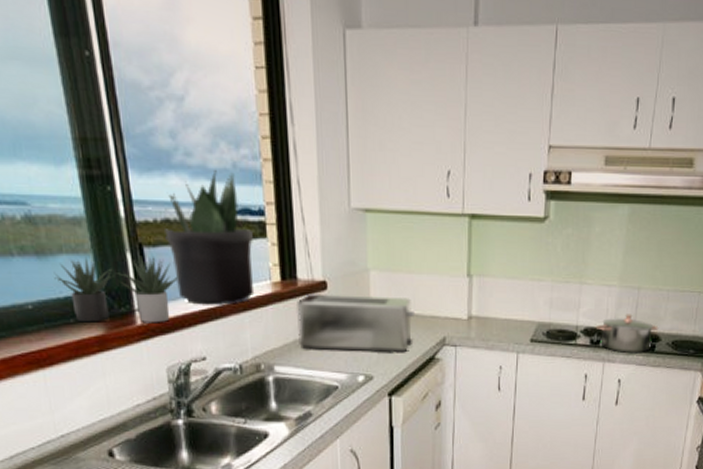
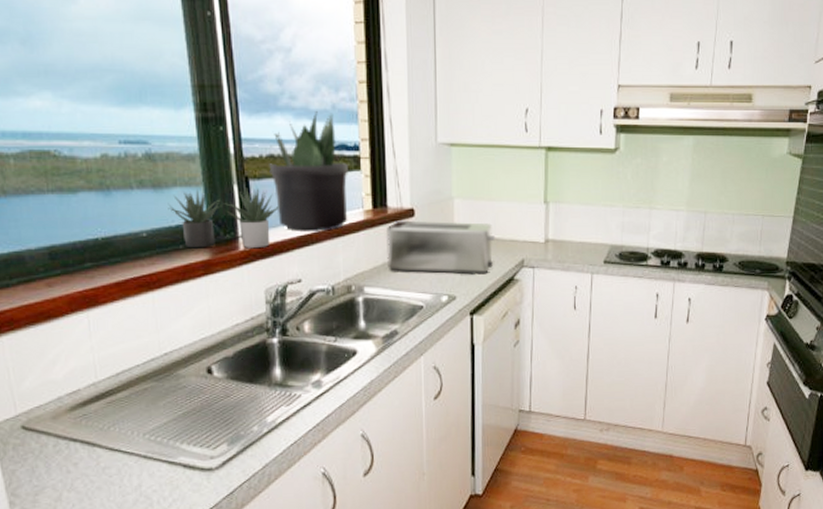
cooking pot: present [595,314,659,354] -> none [665,236,726,274]

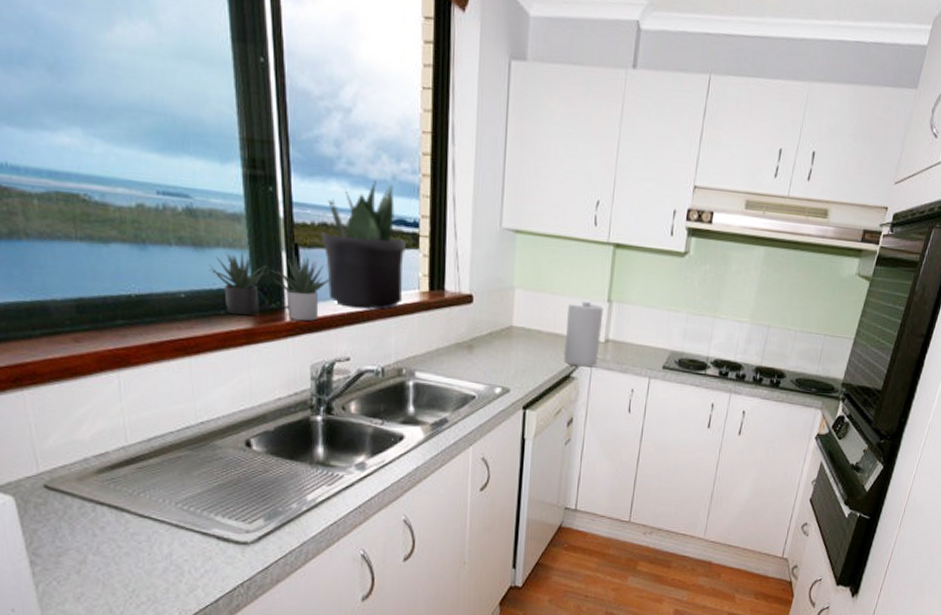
toaster: present [385,220,495,275] -> none [441,306,554,369]
paper towel holder: none [506,204,541,268] -> present [564,301,604,367]

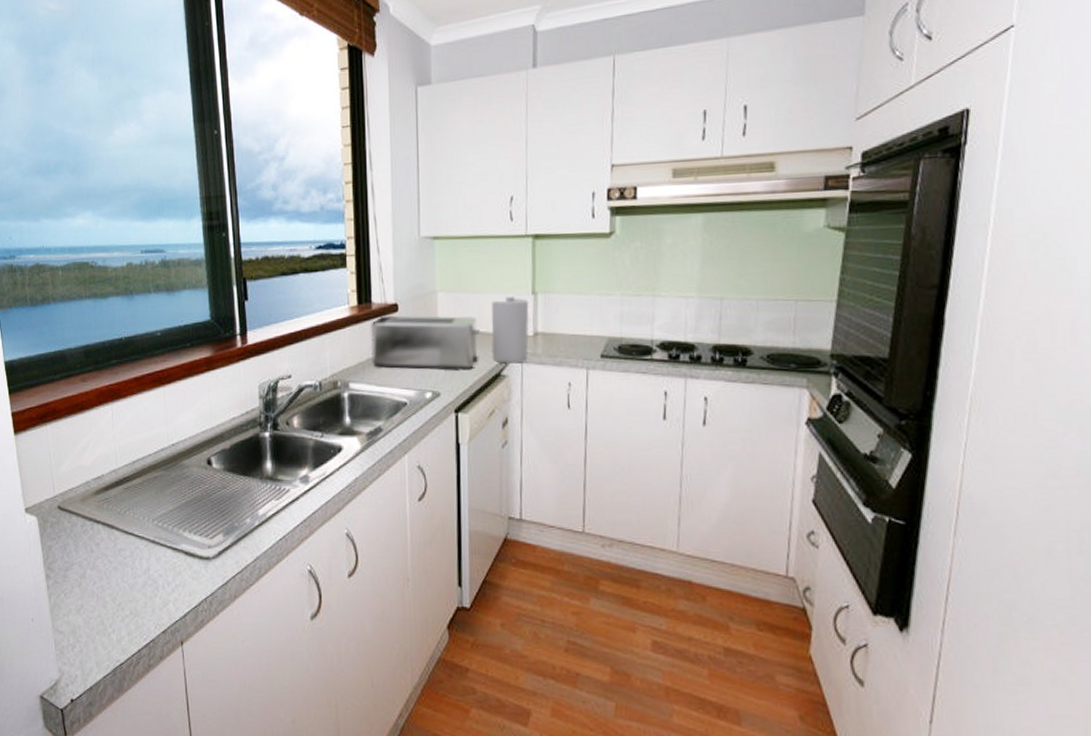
succulent plant: present [209,252,332,322] -> none [178,288,274,346]
planter: present [321,181,406,309] -> none [264,213,335,328]
toaster: none [441,306,554,369] -> present [369,315,480,370]

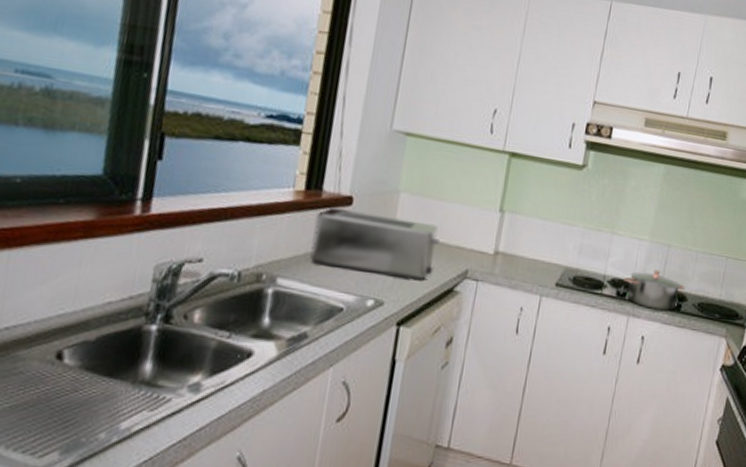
paper towel holder: present [491,295,529,364] -> none [447,209,495,281]
cooking pot: none [673,326,749,369] -> present [623,269,686,311]

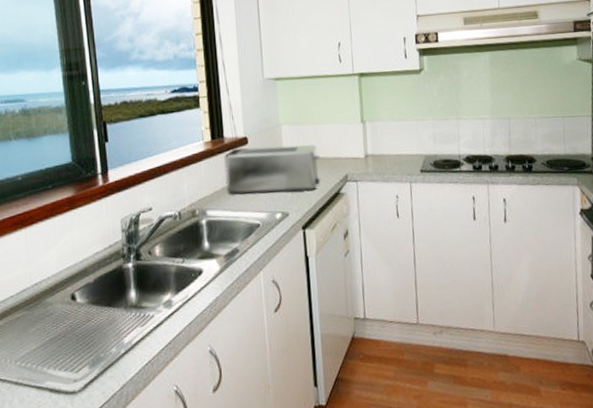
cooking pot: present [623,269,686,311] -> none [476,141,533,175]

